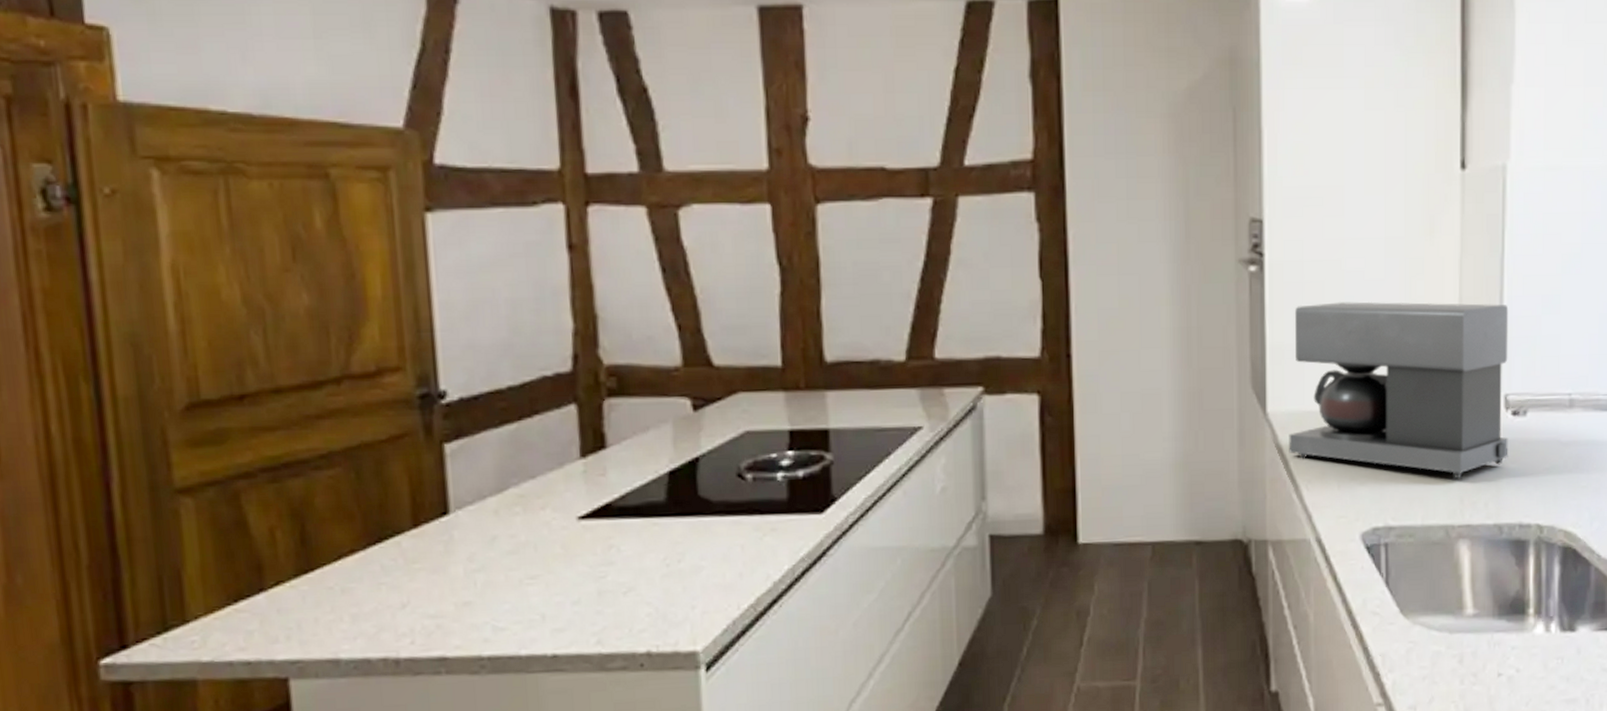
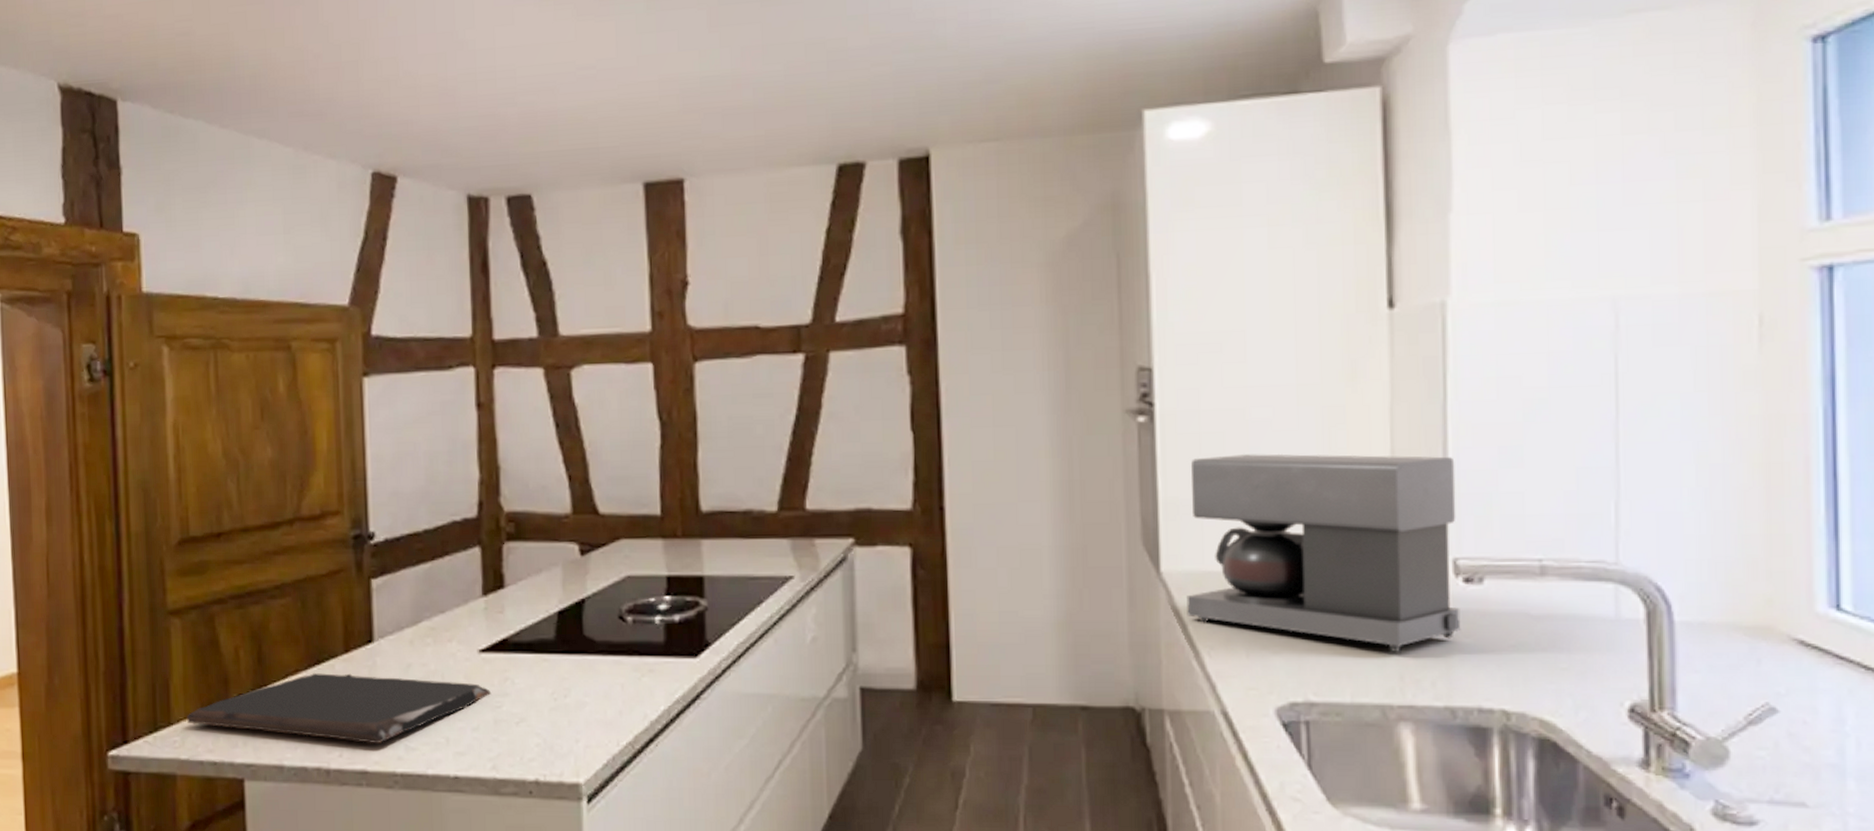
cutting board: none [208,550,594,628] -> present [187,673,492,744]

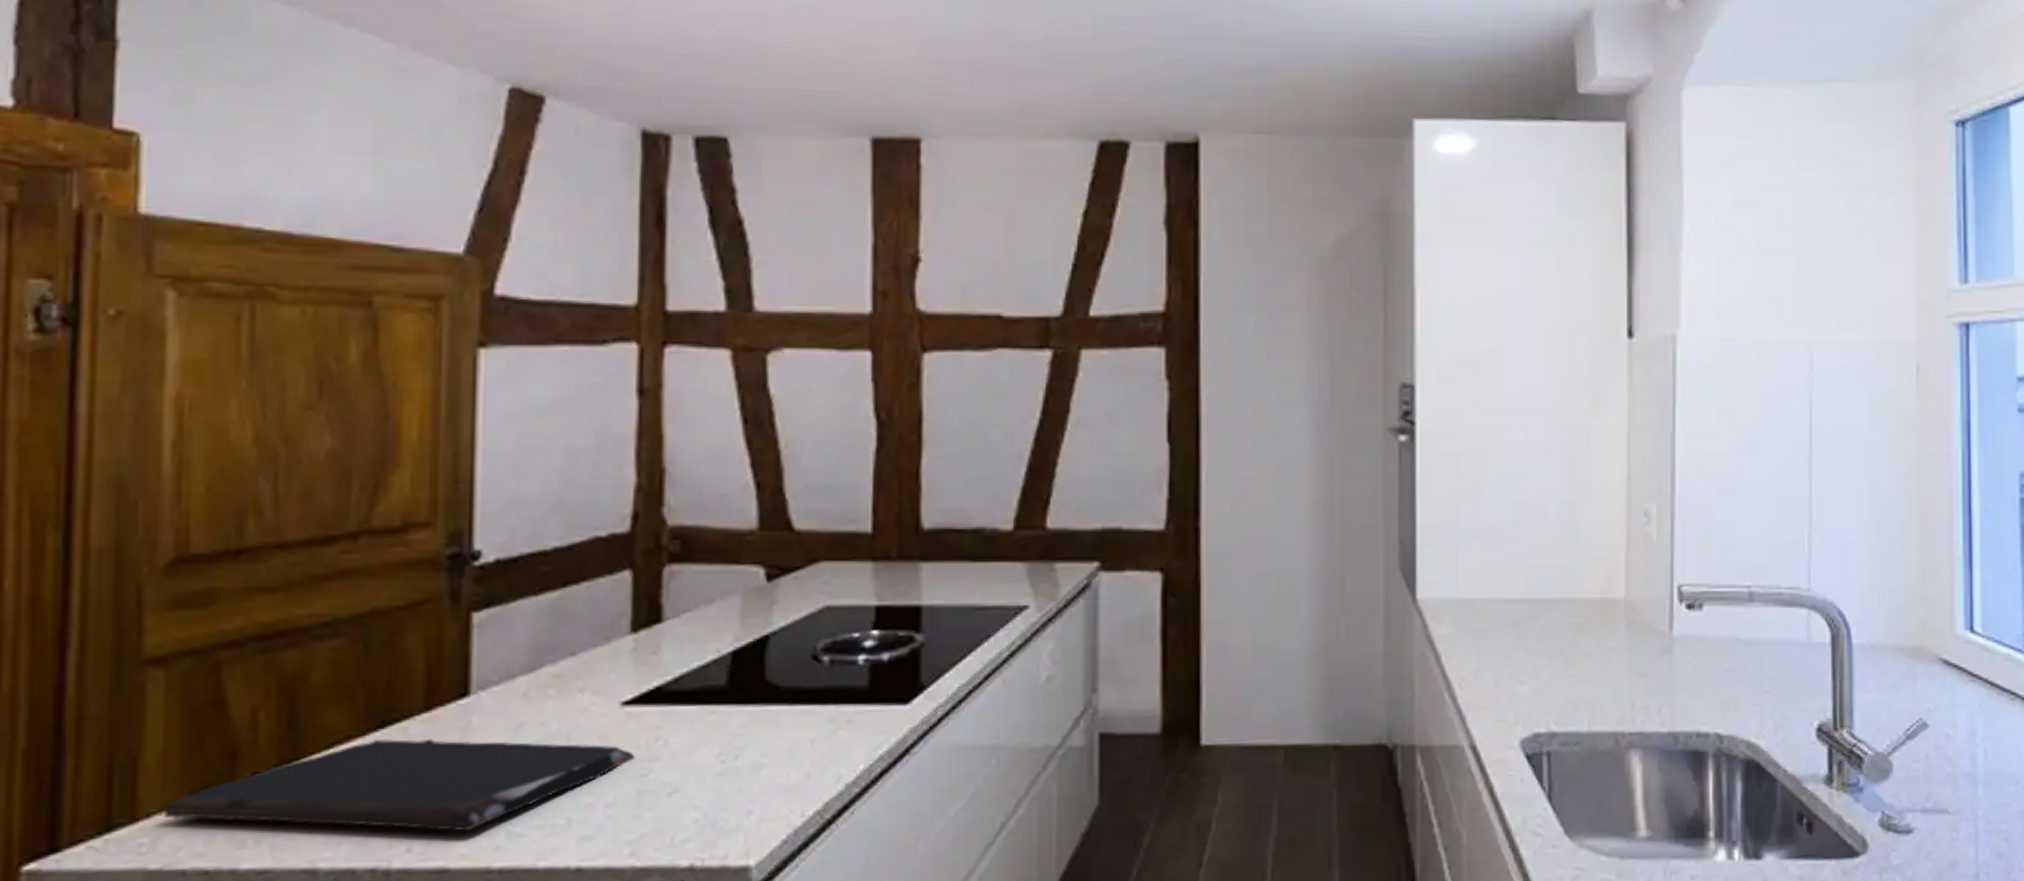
coffee maker: present [1186,453,1461,653] -> none [1440,478,1683,680]

